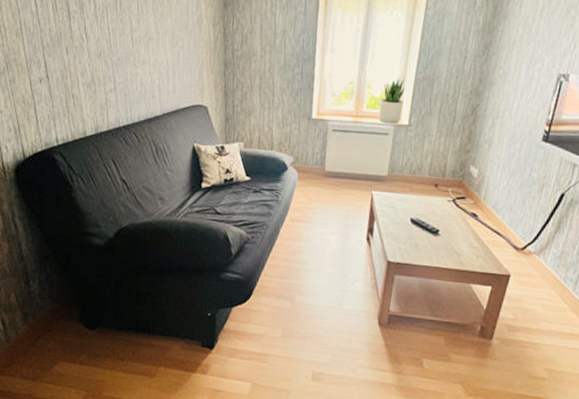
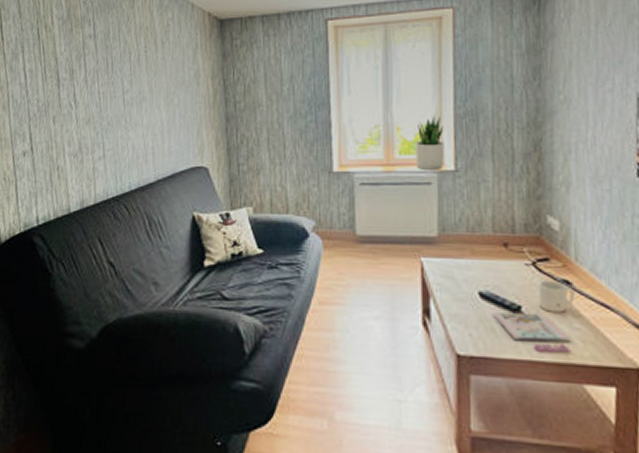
magazine: none [418,234,468,263] -> present [493,313,571,353]
mug: none [452,212,479,236] -> present [538,280,576,313]

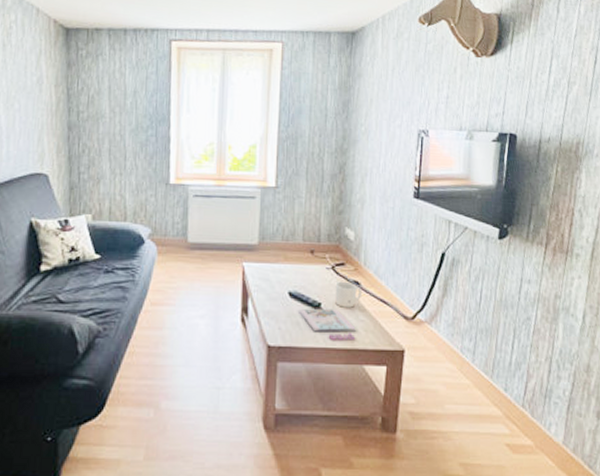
planter: present [415,117,445,171] -> none [243,138,269,187]

